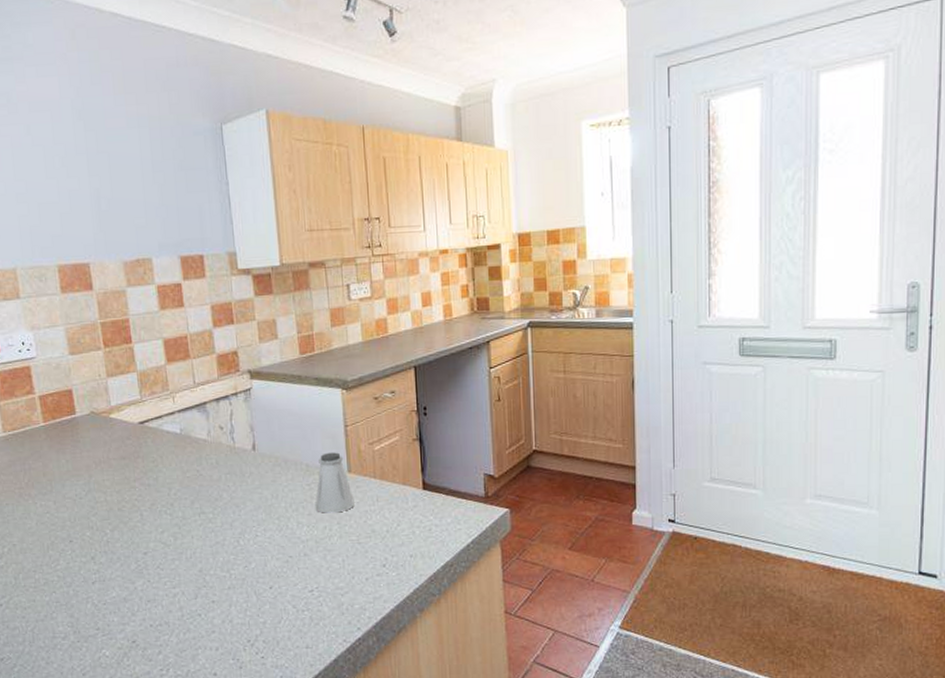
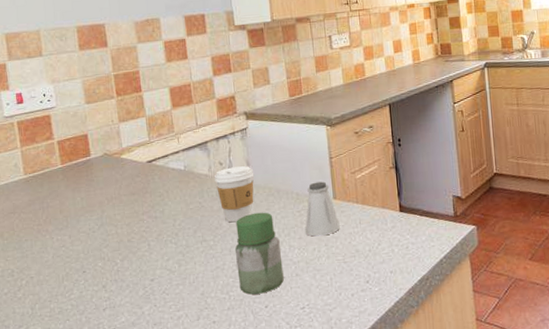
coffee cup: none [214,432,259,494] -> present [214,166,254,223]
jar: none [237,484,291,574] -> present [235,212,284,295]

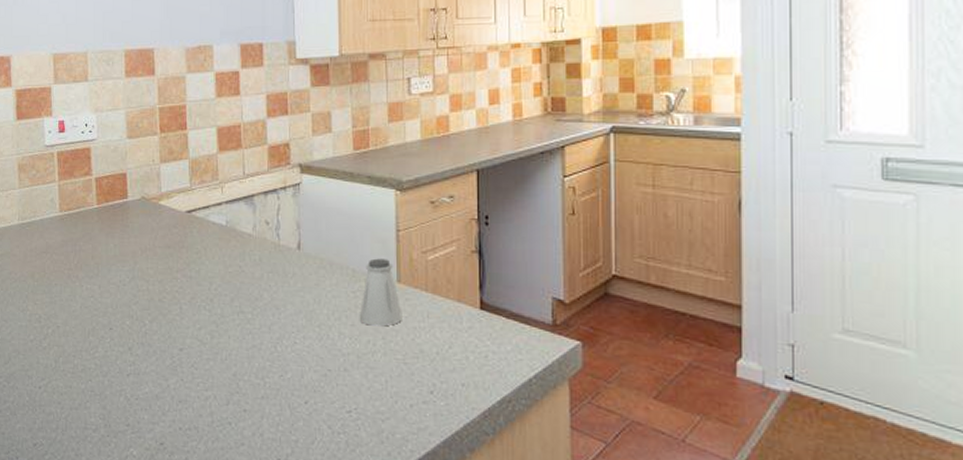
coffee cup: present [214,166,254,223] -> none [259,228,305,295]
jar: present [235,212,284,295] -> none [276,286,329,386]

